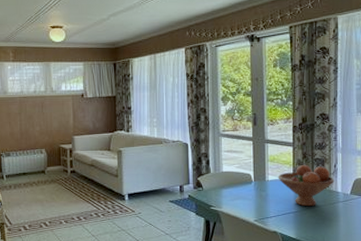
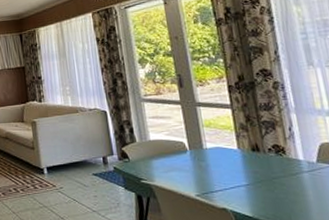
fruit bowl: present [278,164,335,207] -> none [217,128,293,178]

